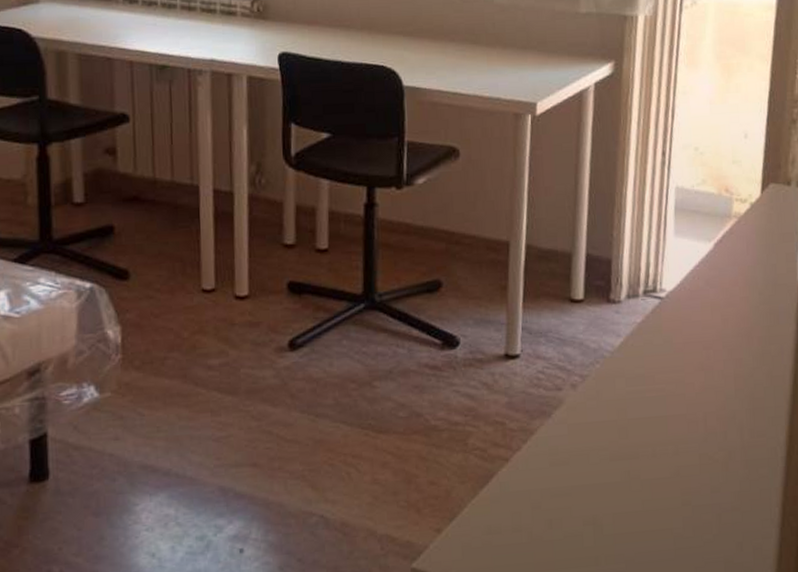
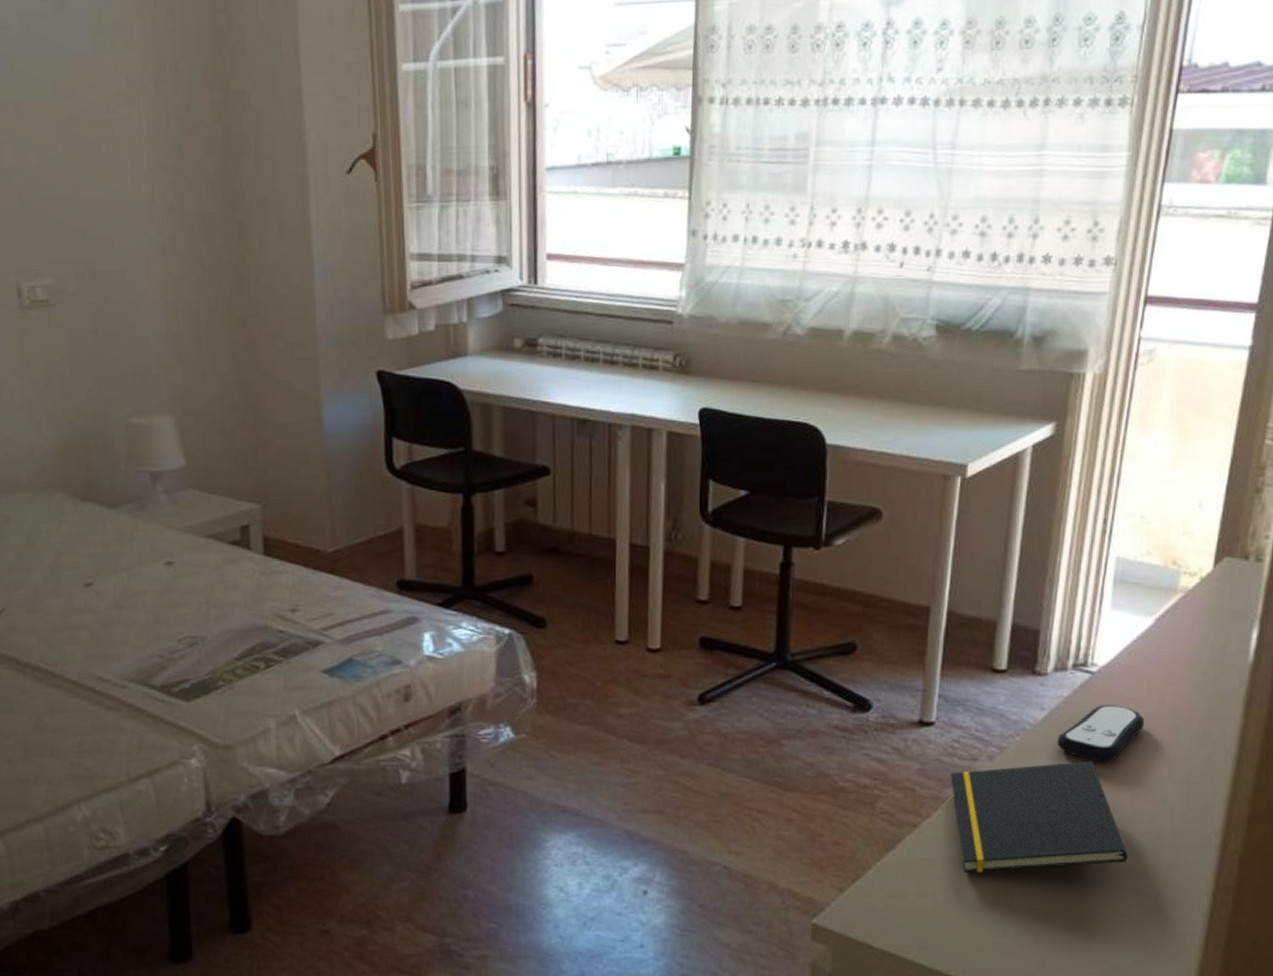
notepad: none [537,383,705,503] -> present [950,761,1128,872]
remote control: none [633,328,711,384] -> present [1056,705,1145,762]

